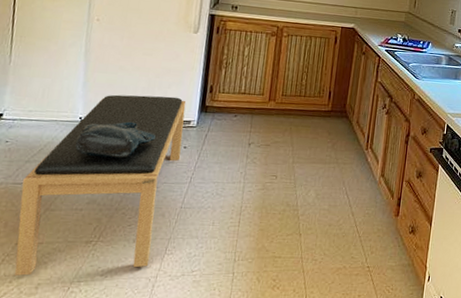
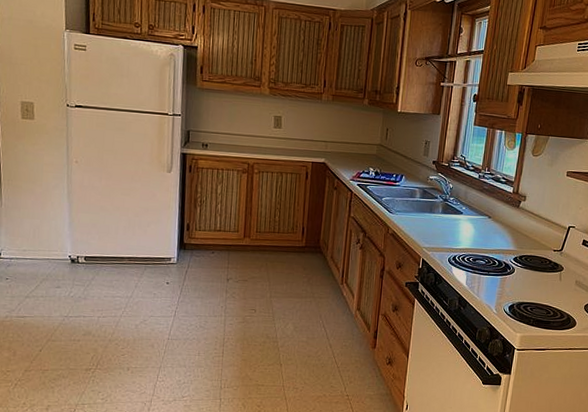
bench: present [14,94,187,276] -> none [24,234,166,398]
tote bag: present [75,121,156,159] -> none [67,259,139,294]

